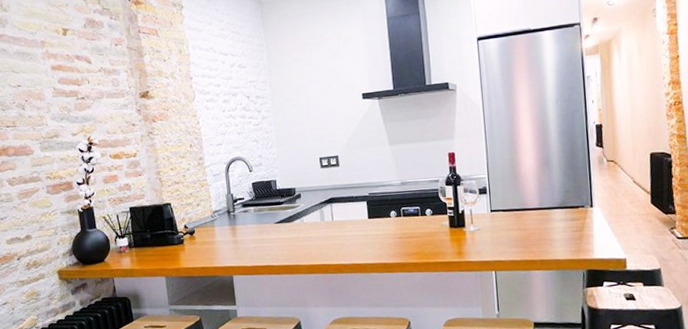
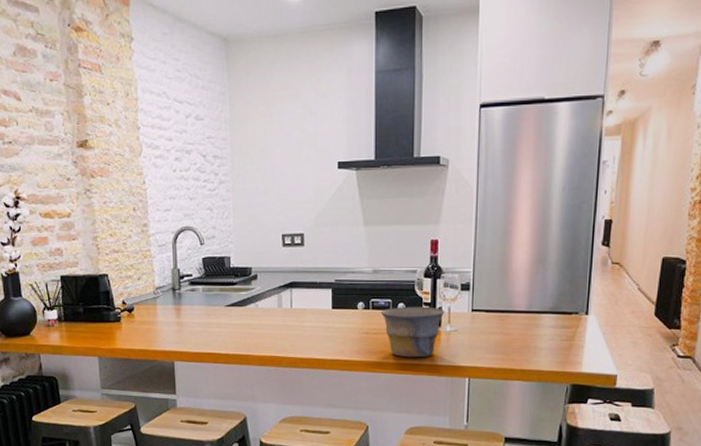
bowl: none [411,210,467,257] -> present [380,306,445,358]

